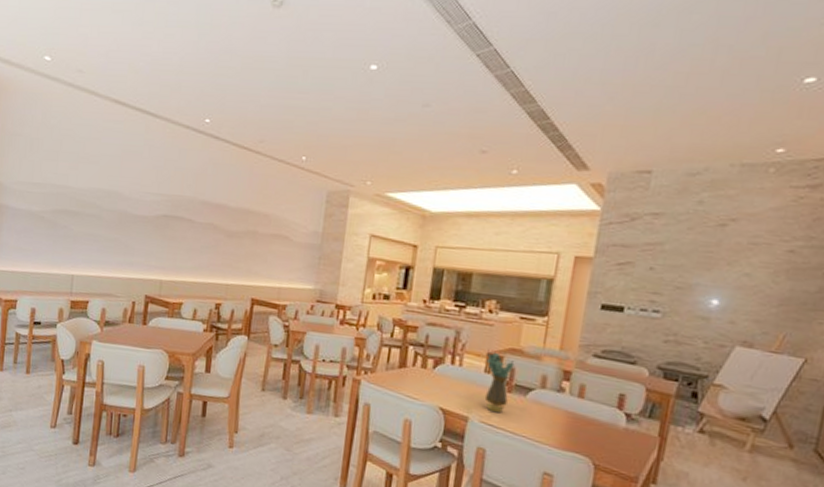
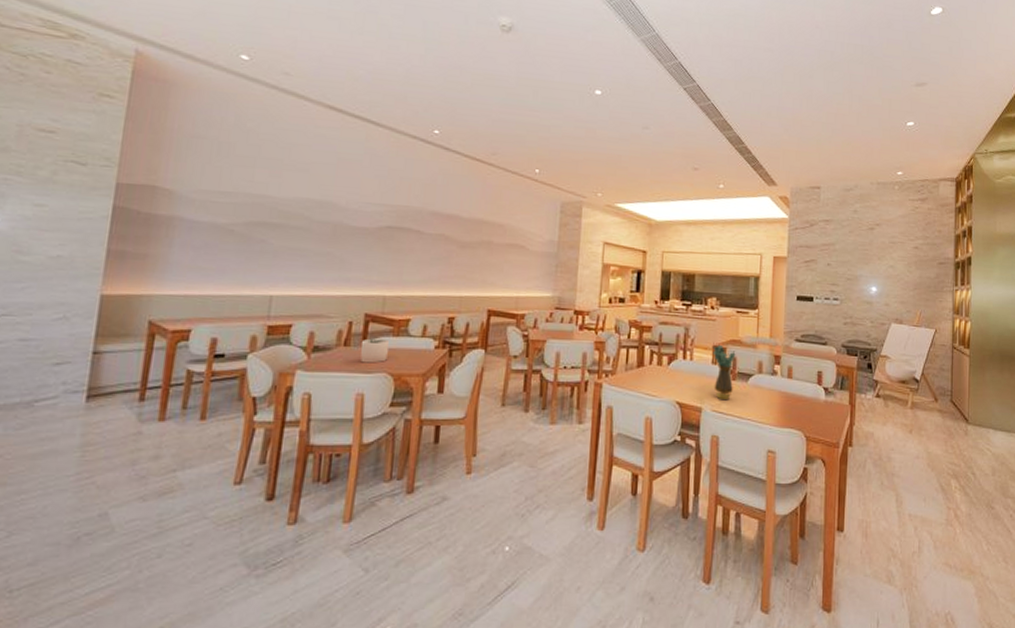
planter: none [141,317,165,341] -> present [359,338,389,364]

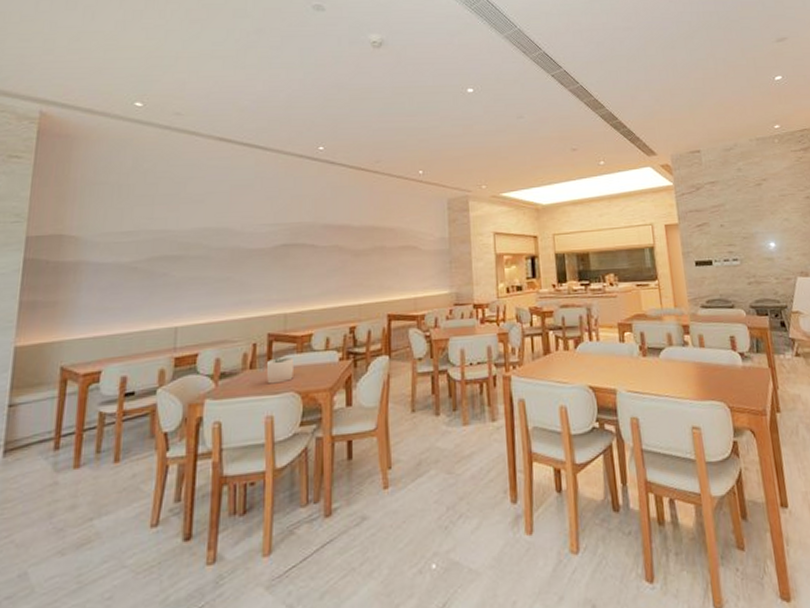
vase: present [712,342,736,401] -> none [617,320,646,379]

